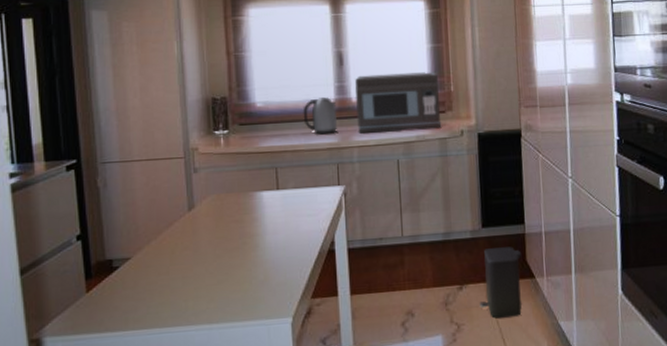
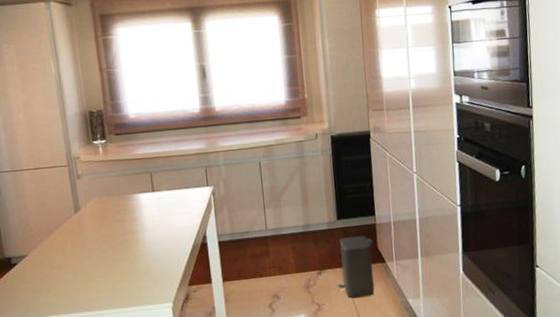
kettle: present [303,97,338,135] -> none [171,107,204,142]
microwave: present [355,71,442,134] -> none [218,81,298,139]

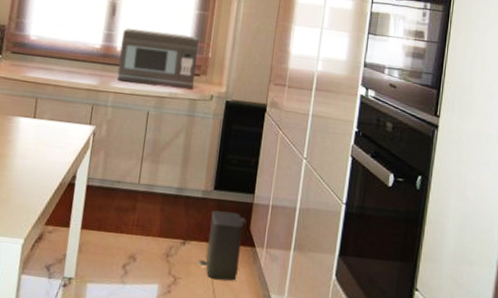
microwave: none [218,81,298,139] -> present [117,28,199,89]

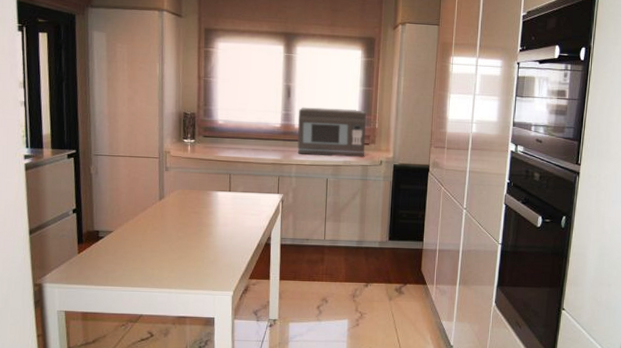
pedal bin: present [198,210,247,281] -> none [380,257,418,313]

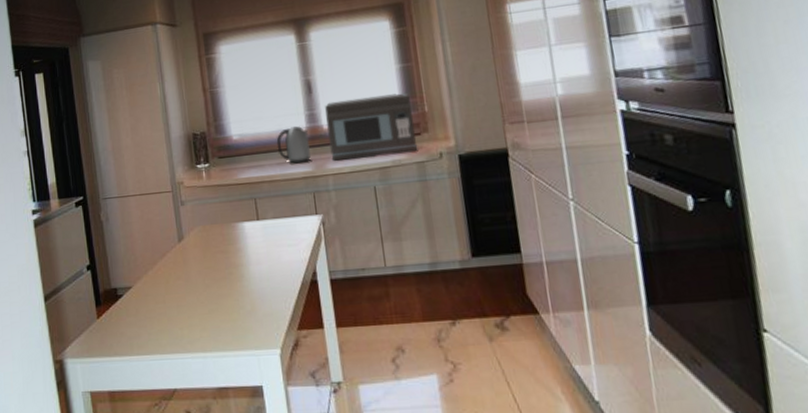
kettle: none [254,122,282,152] -> present [276,126,312,164]

